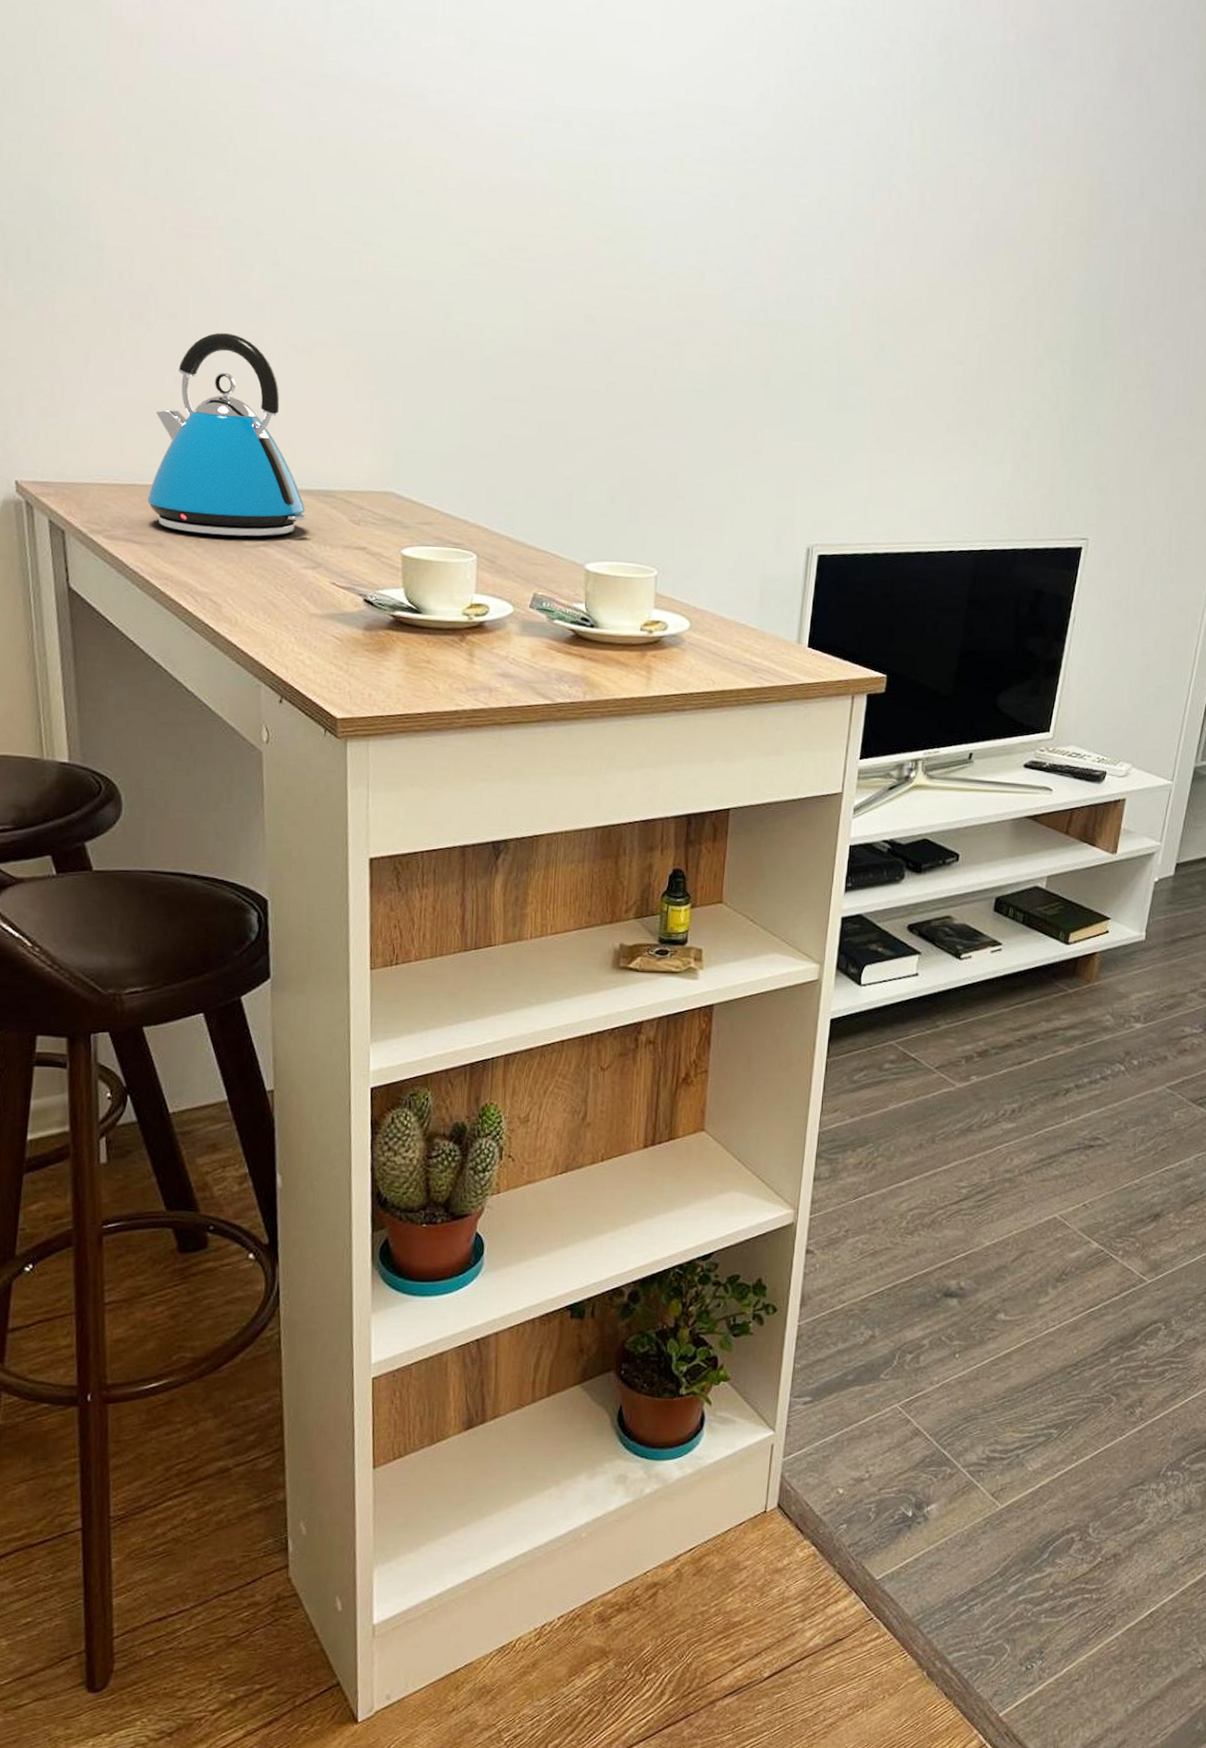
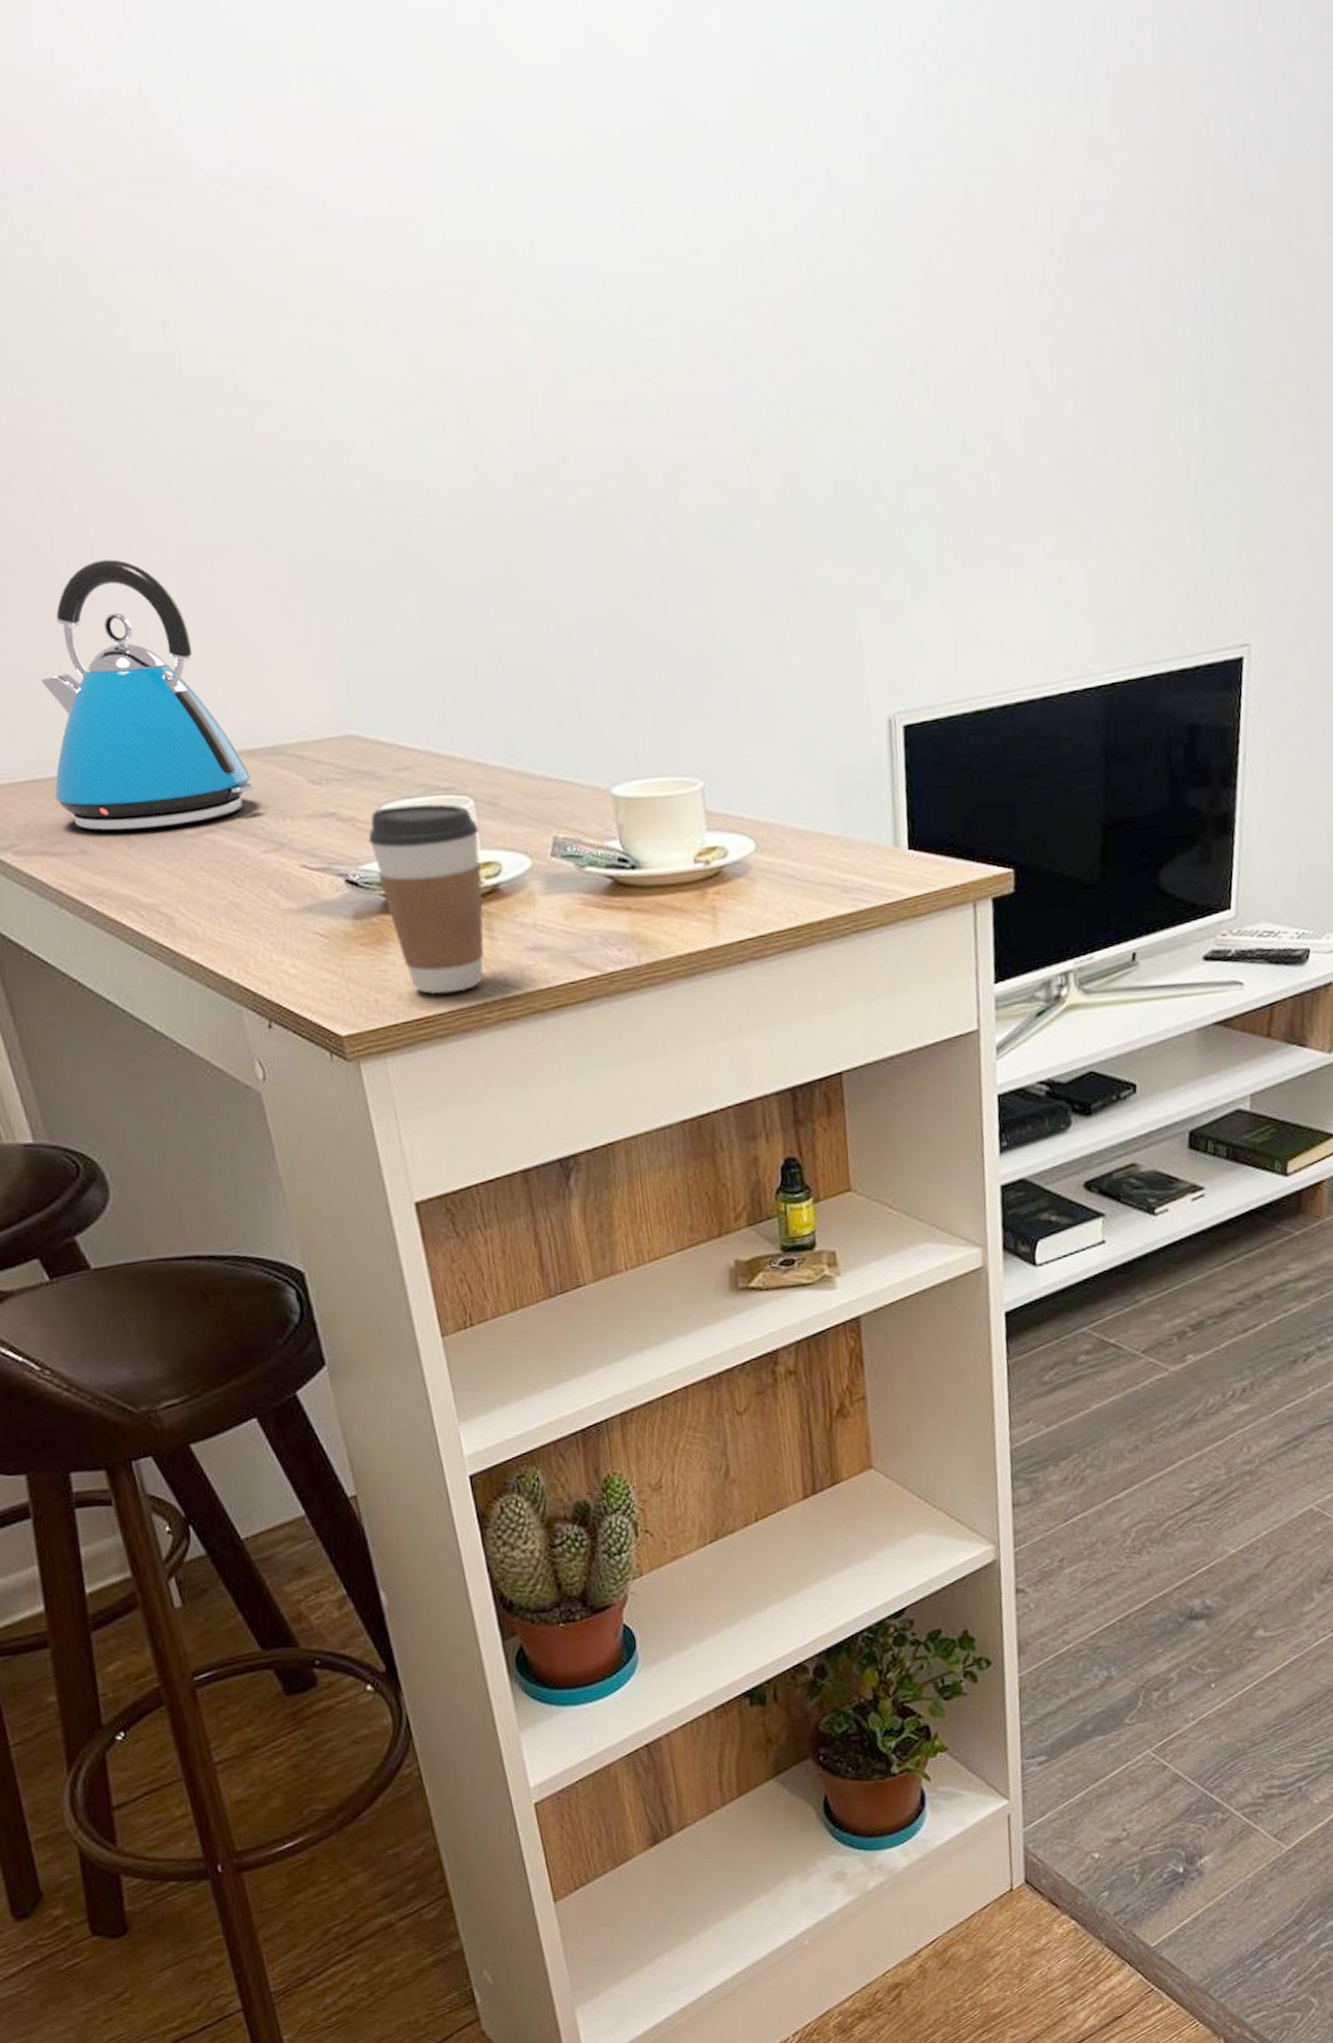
coffee cup: none [388,549,477,699] -> present [368,803,484,995]

